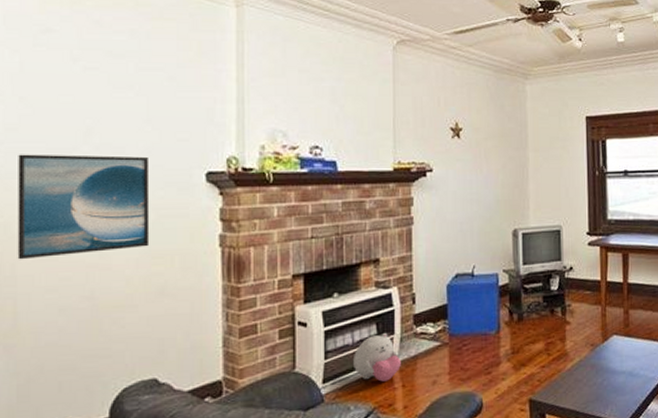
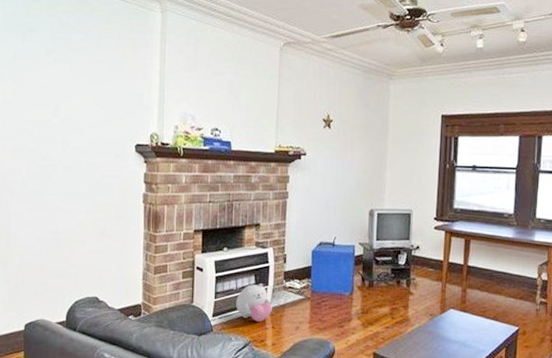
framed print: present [17,154,150,260] -> none [10,122,97,200]

